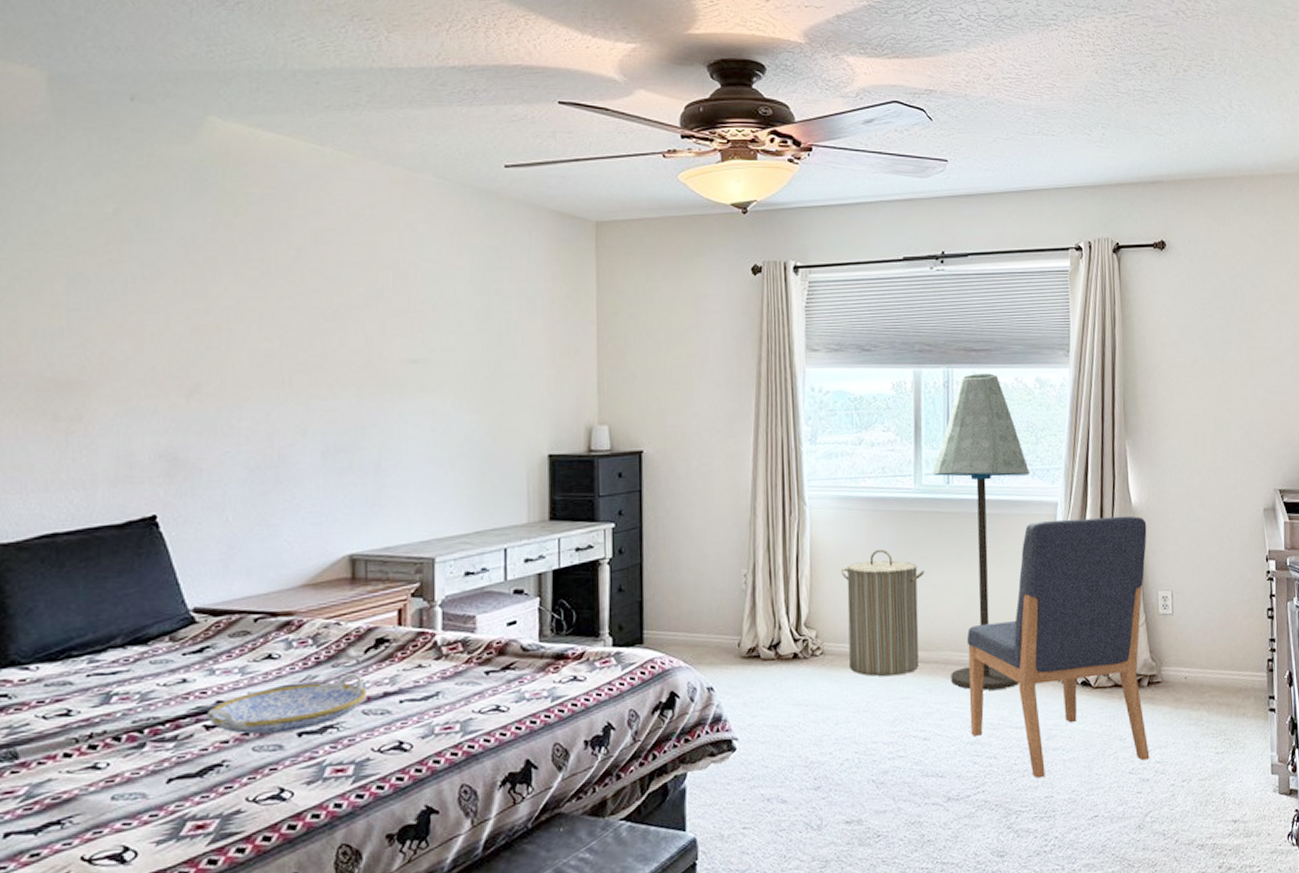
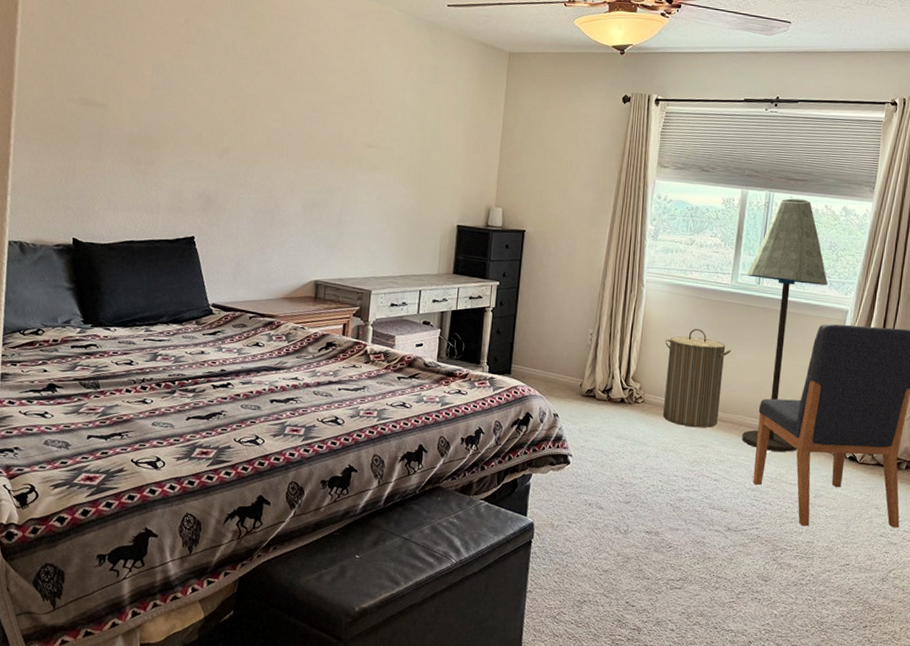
serving tray: present [206,673,367,735] -> none [214,364,318,398]

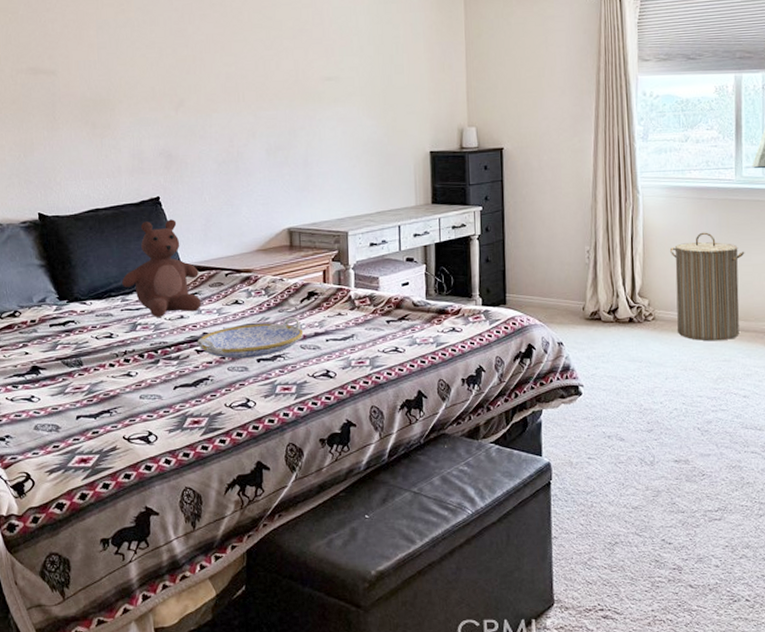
teddy bear: none [148,258,224,350] -> present [122,219,201,317]
serving tray: none [214,364,318,398] -> present [197,317,304,358]

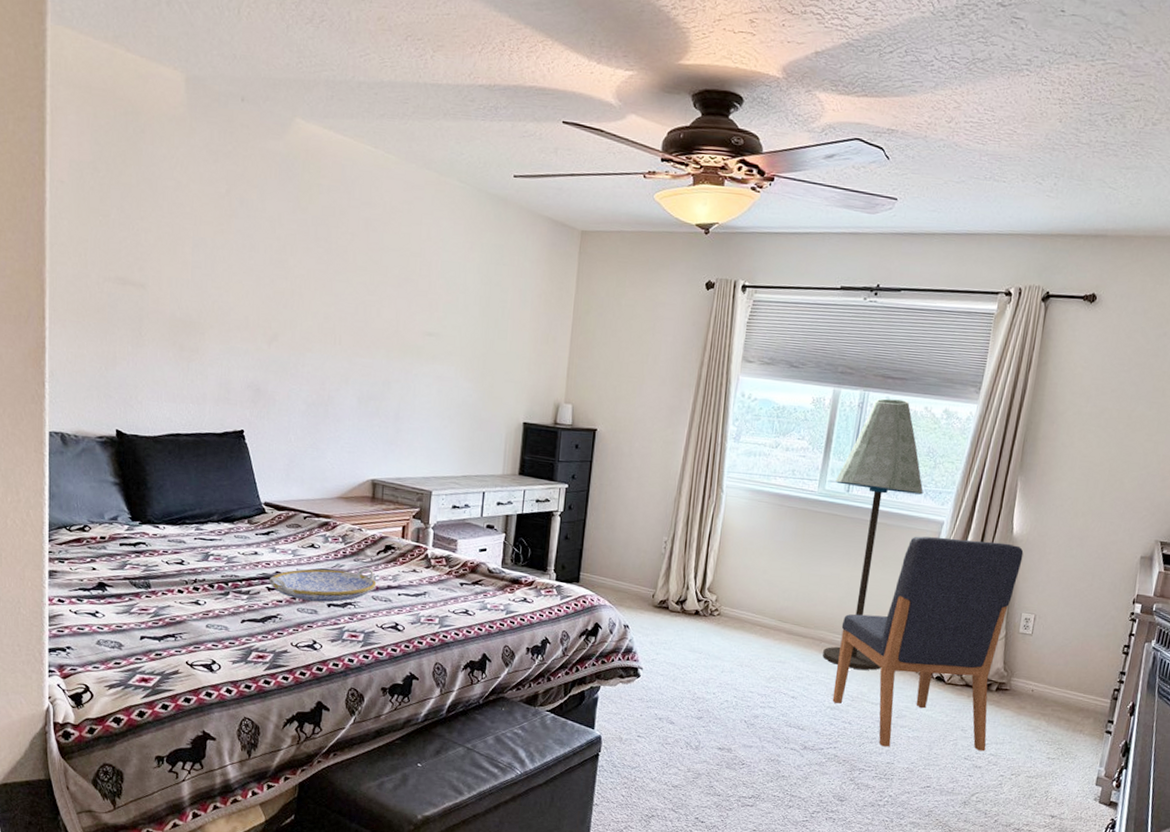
teddy bear: present [122,219,201,317] -> none [198,453,277,551]
laundry hamper: present [669,232,745,341] -> none [739,538,815,643]

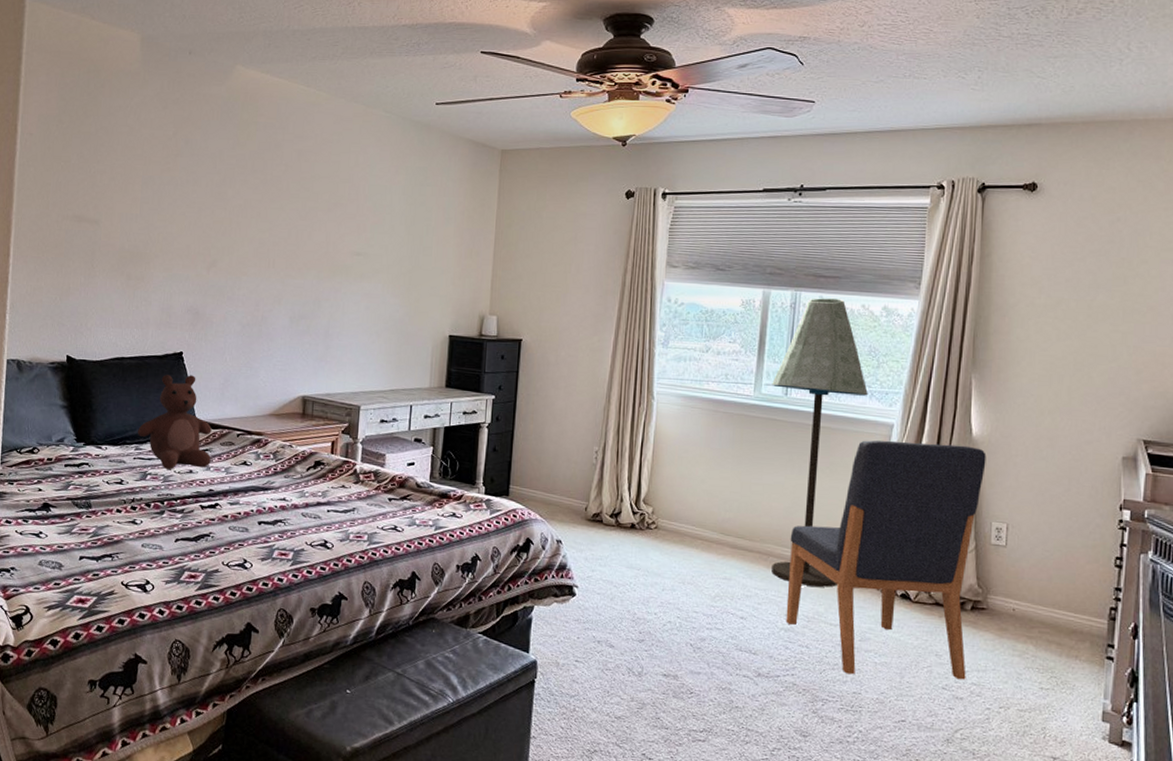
teddy bear: none [198,453,277,551] -> present [138,375,212,469]
serving tray: present [269,567,377,602] -> none [202,484,306,520]

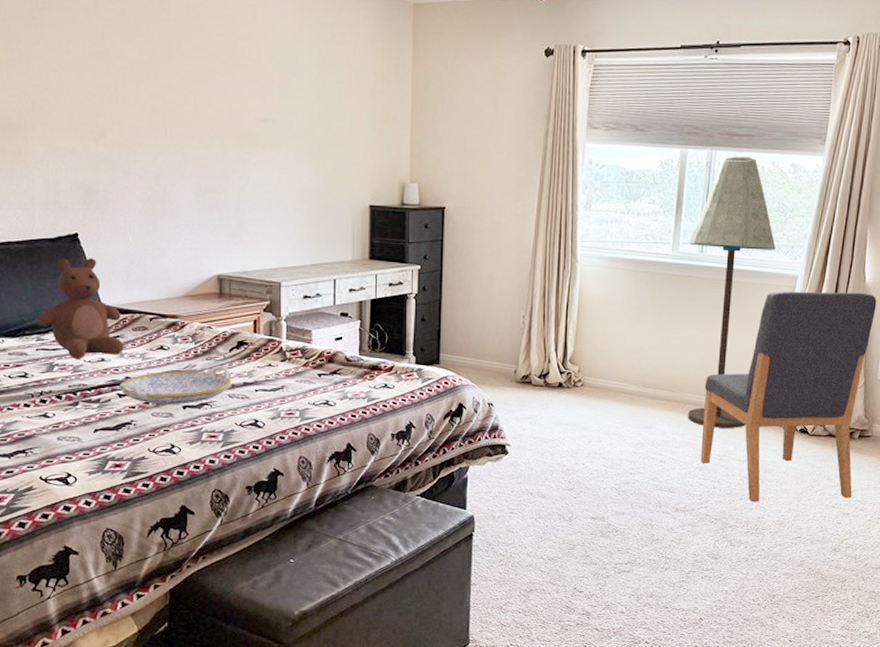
serving tray: none [202,484,306,520] -> present [119,366,232,404]

